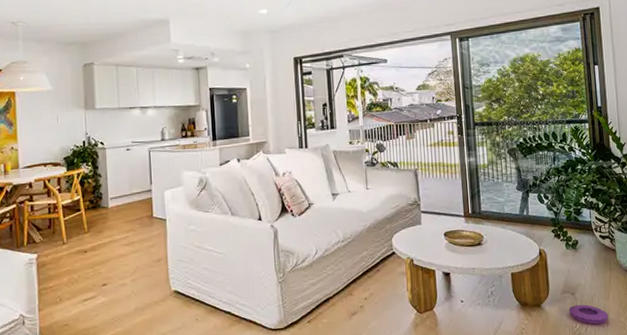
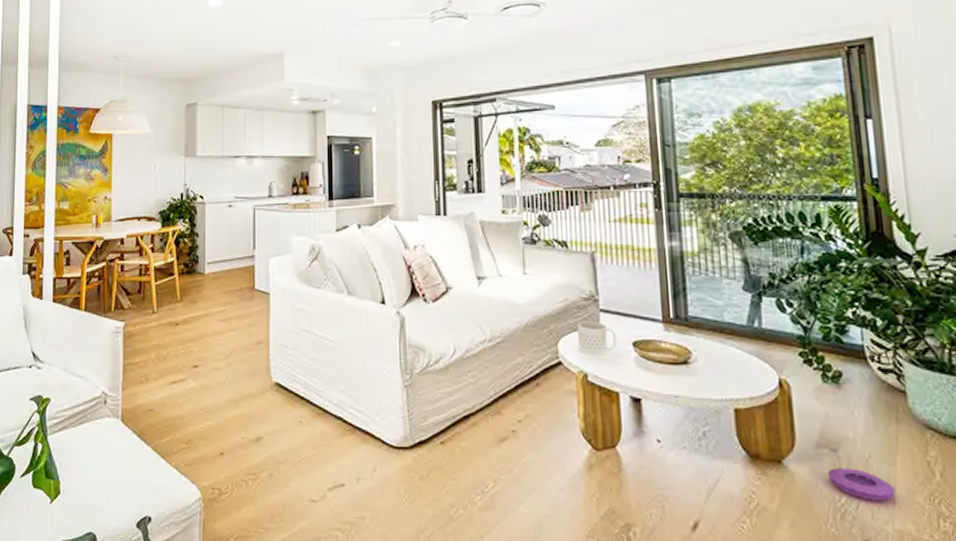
mug: none [405,220,433,246] -> present [576,321,617,357]

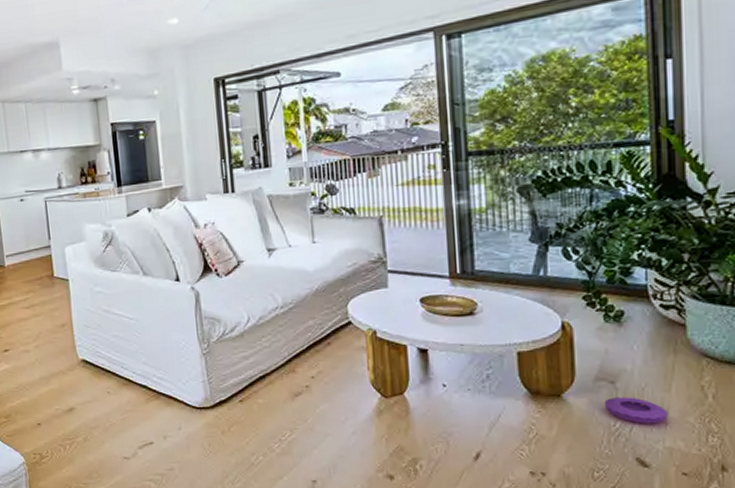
mug: present [576,321,617,357] -> none [365,282,405,315]

